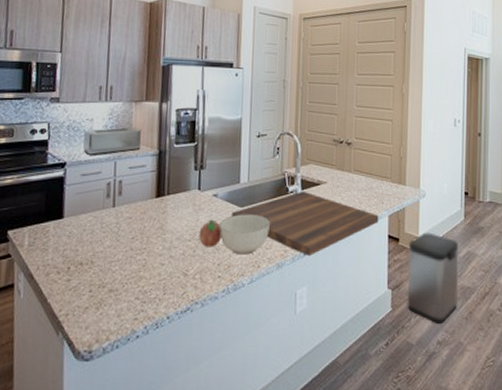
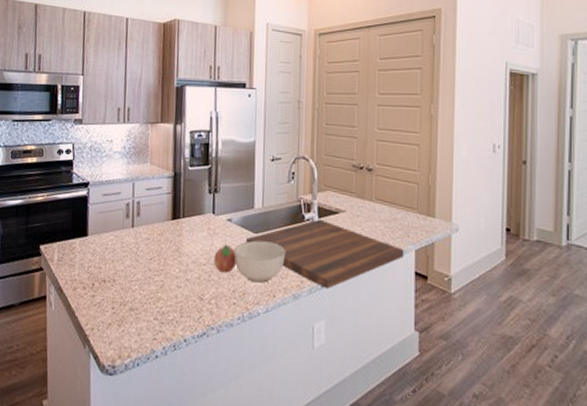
toaster: present [83,127,142,156] -> none [103,148,158,177]
pedal bin: present [404,232,459,323] -> none [434,271,499,375]

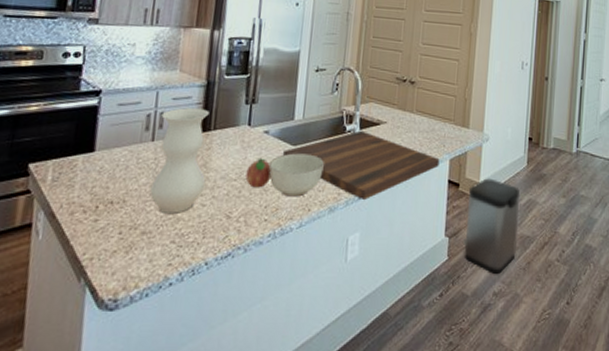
vase: none [133,197,180,294] -> present [149,108,209,215]
pedal bin: none [434,271,499,375] -> present [462,178,519,274]

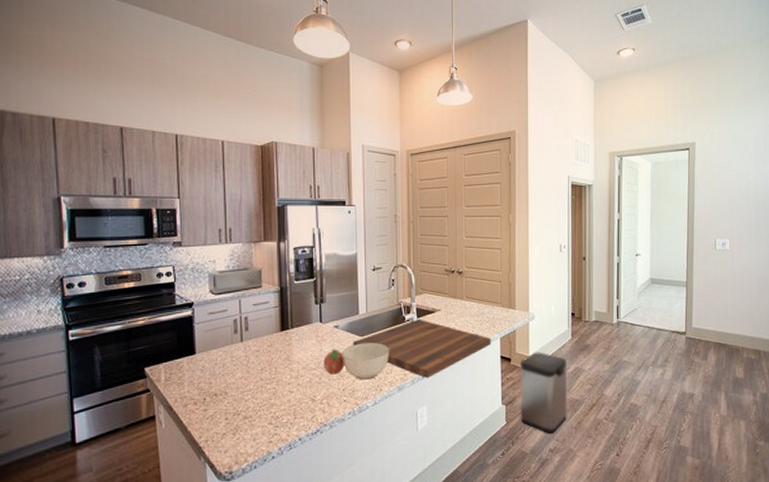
toaster: none [121,54,190,85] -> present [207,267,263,296]
vase: present [149,108,209,215] -> none [245,311,291,402]

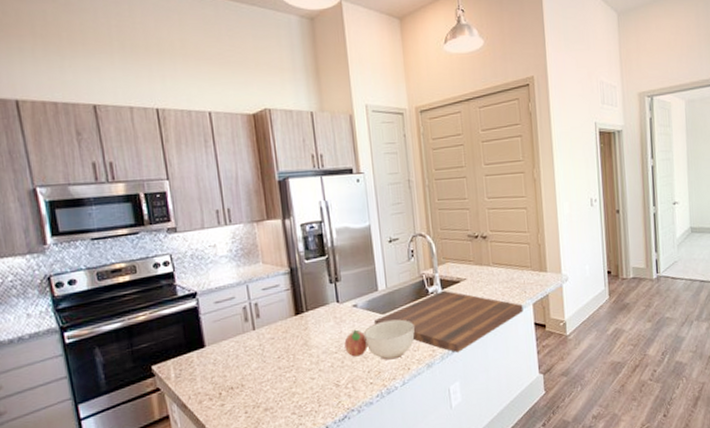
toaster: present [207,267,263,296] -> none [208,248,271,283]
pedal bin: present [518,352,568,434] -> none [556,315,609,400]

